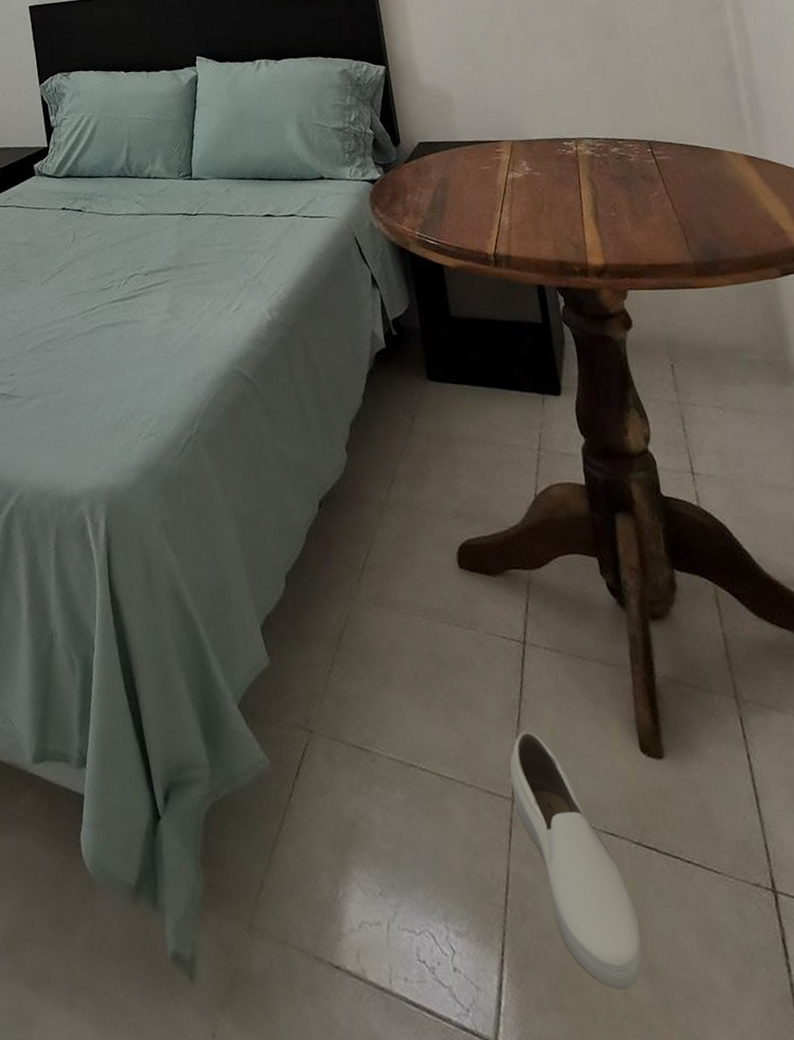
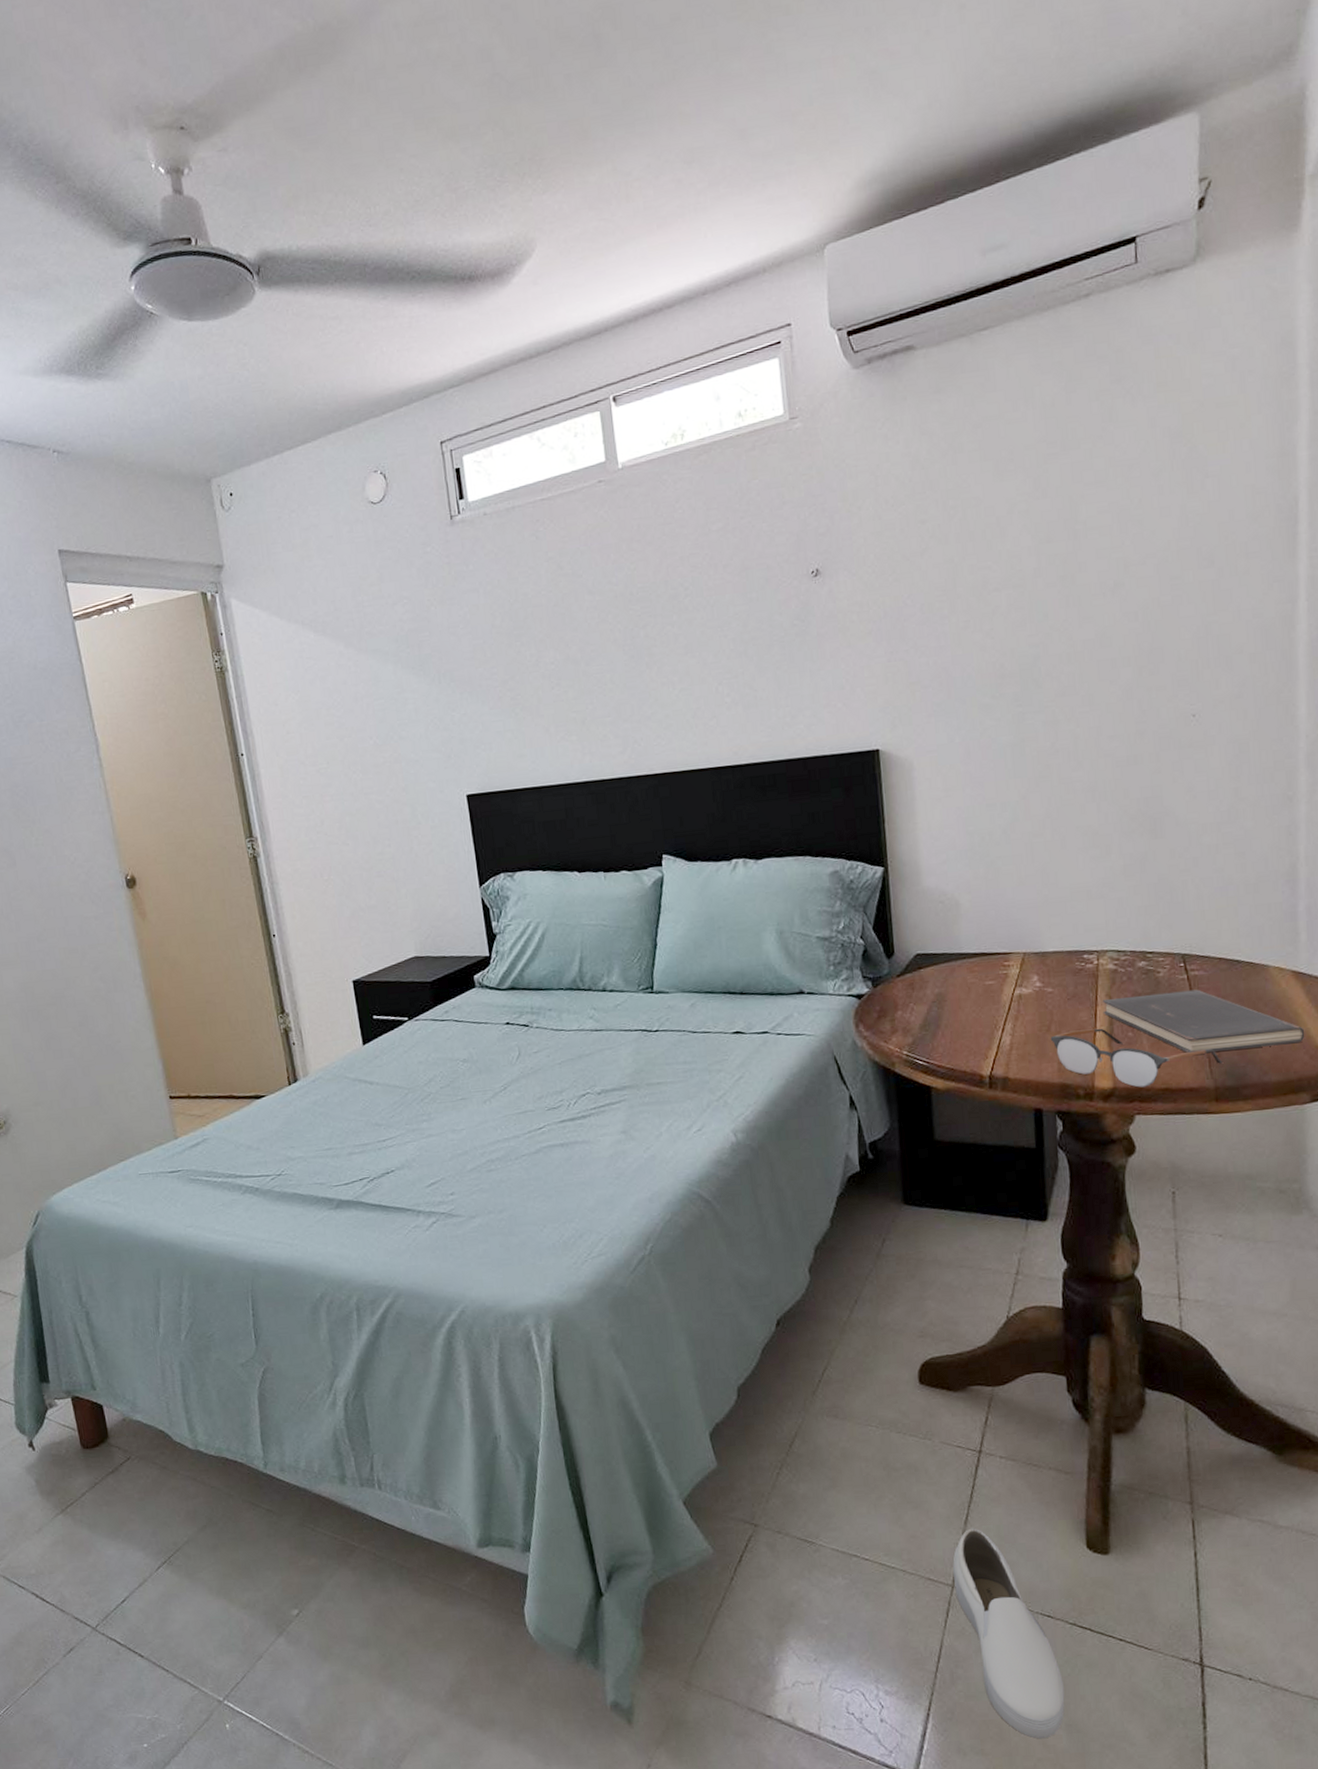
eyeglasses: none [543,208,697,264] -> present [1050,1028,1222,1088]
hardcover book: none [584,172,765,231] -> present [1102,989,1305,1053]

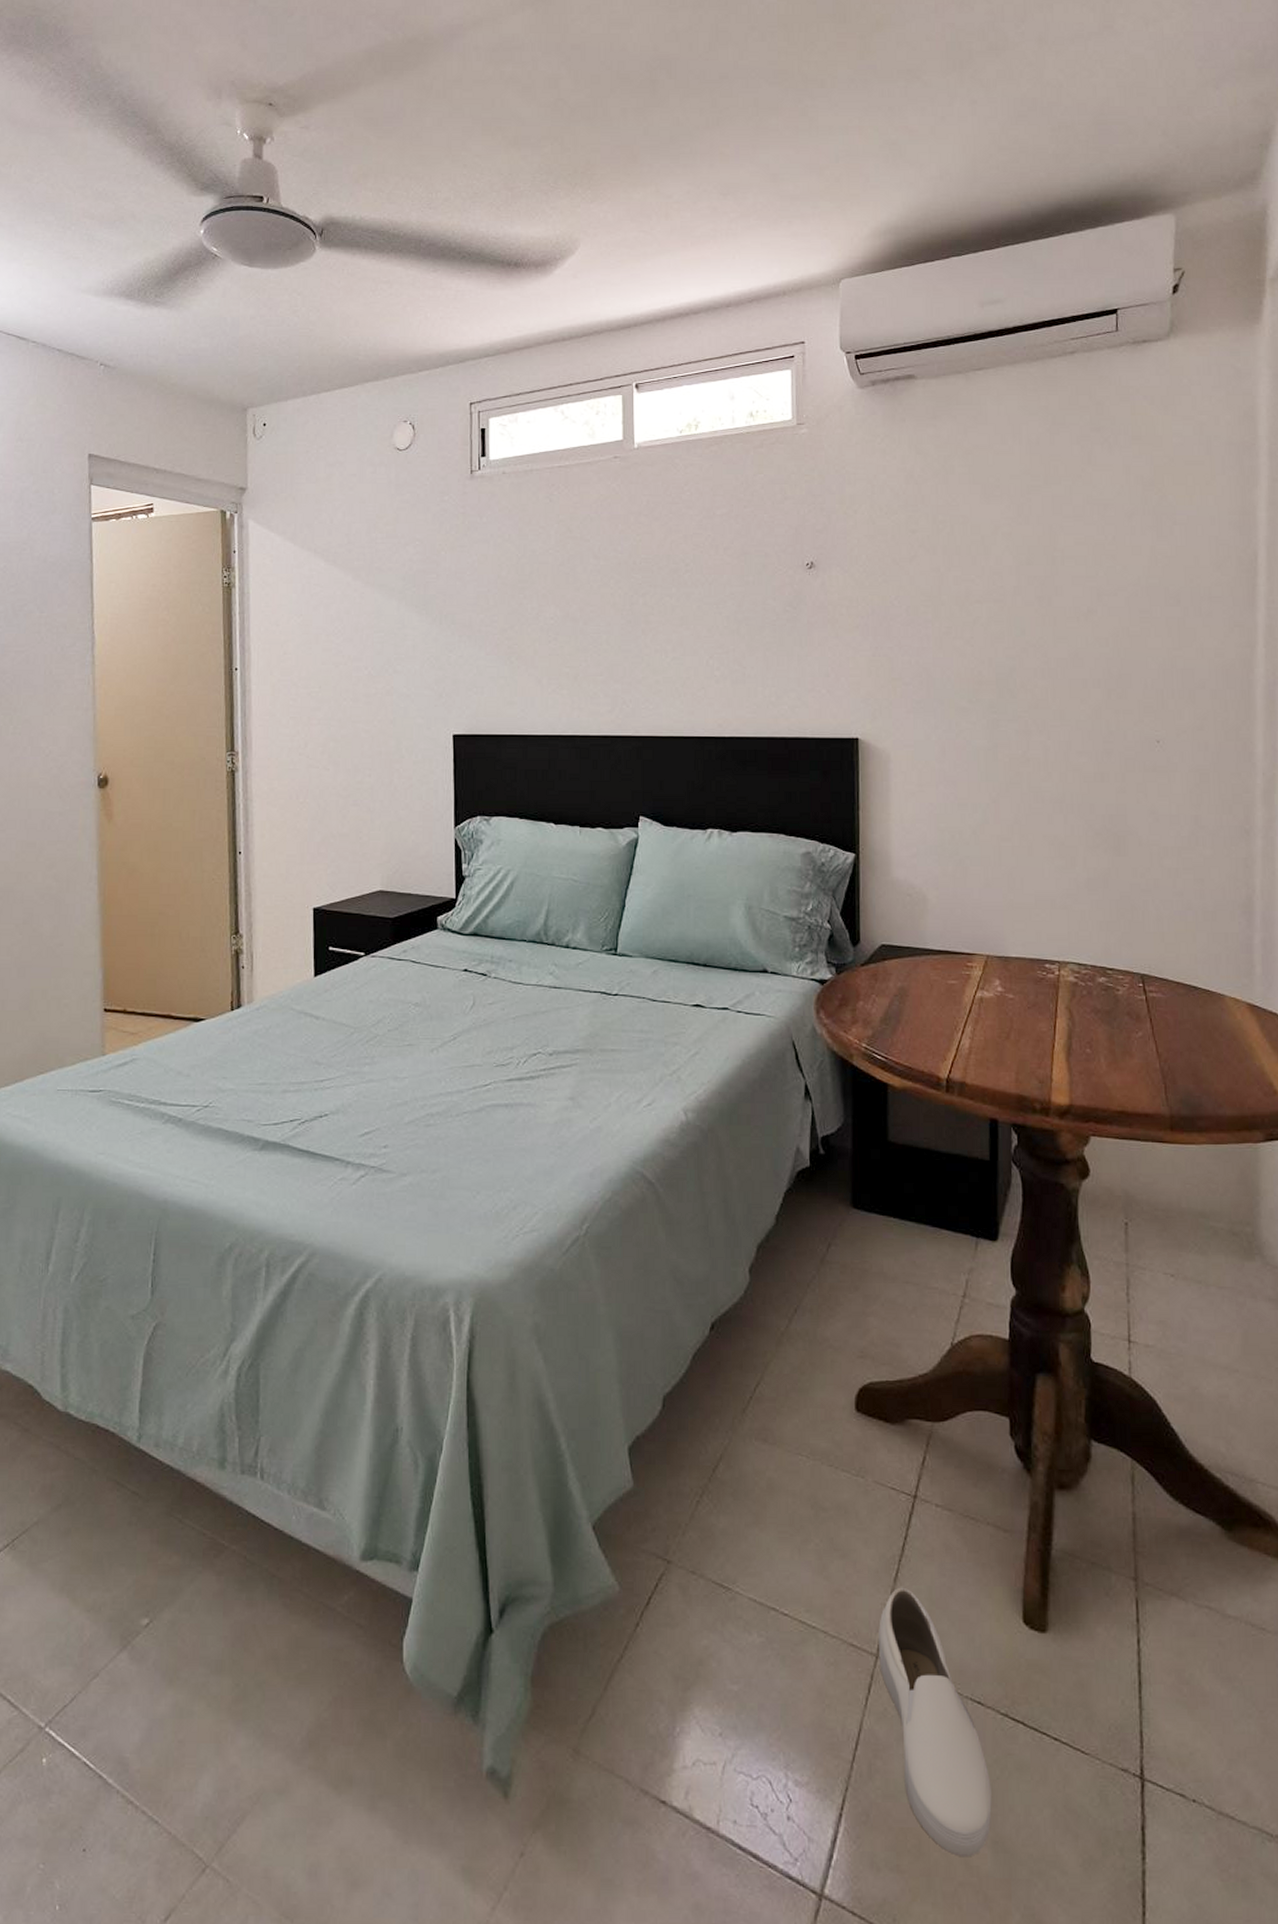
eyeglasses: present [1050,1028,1222,1088] -> none [1009,1041,1178,1107]
hardcover book: present [1102,989,1305,1053] -> none [1061,1011,1259,1078]

